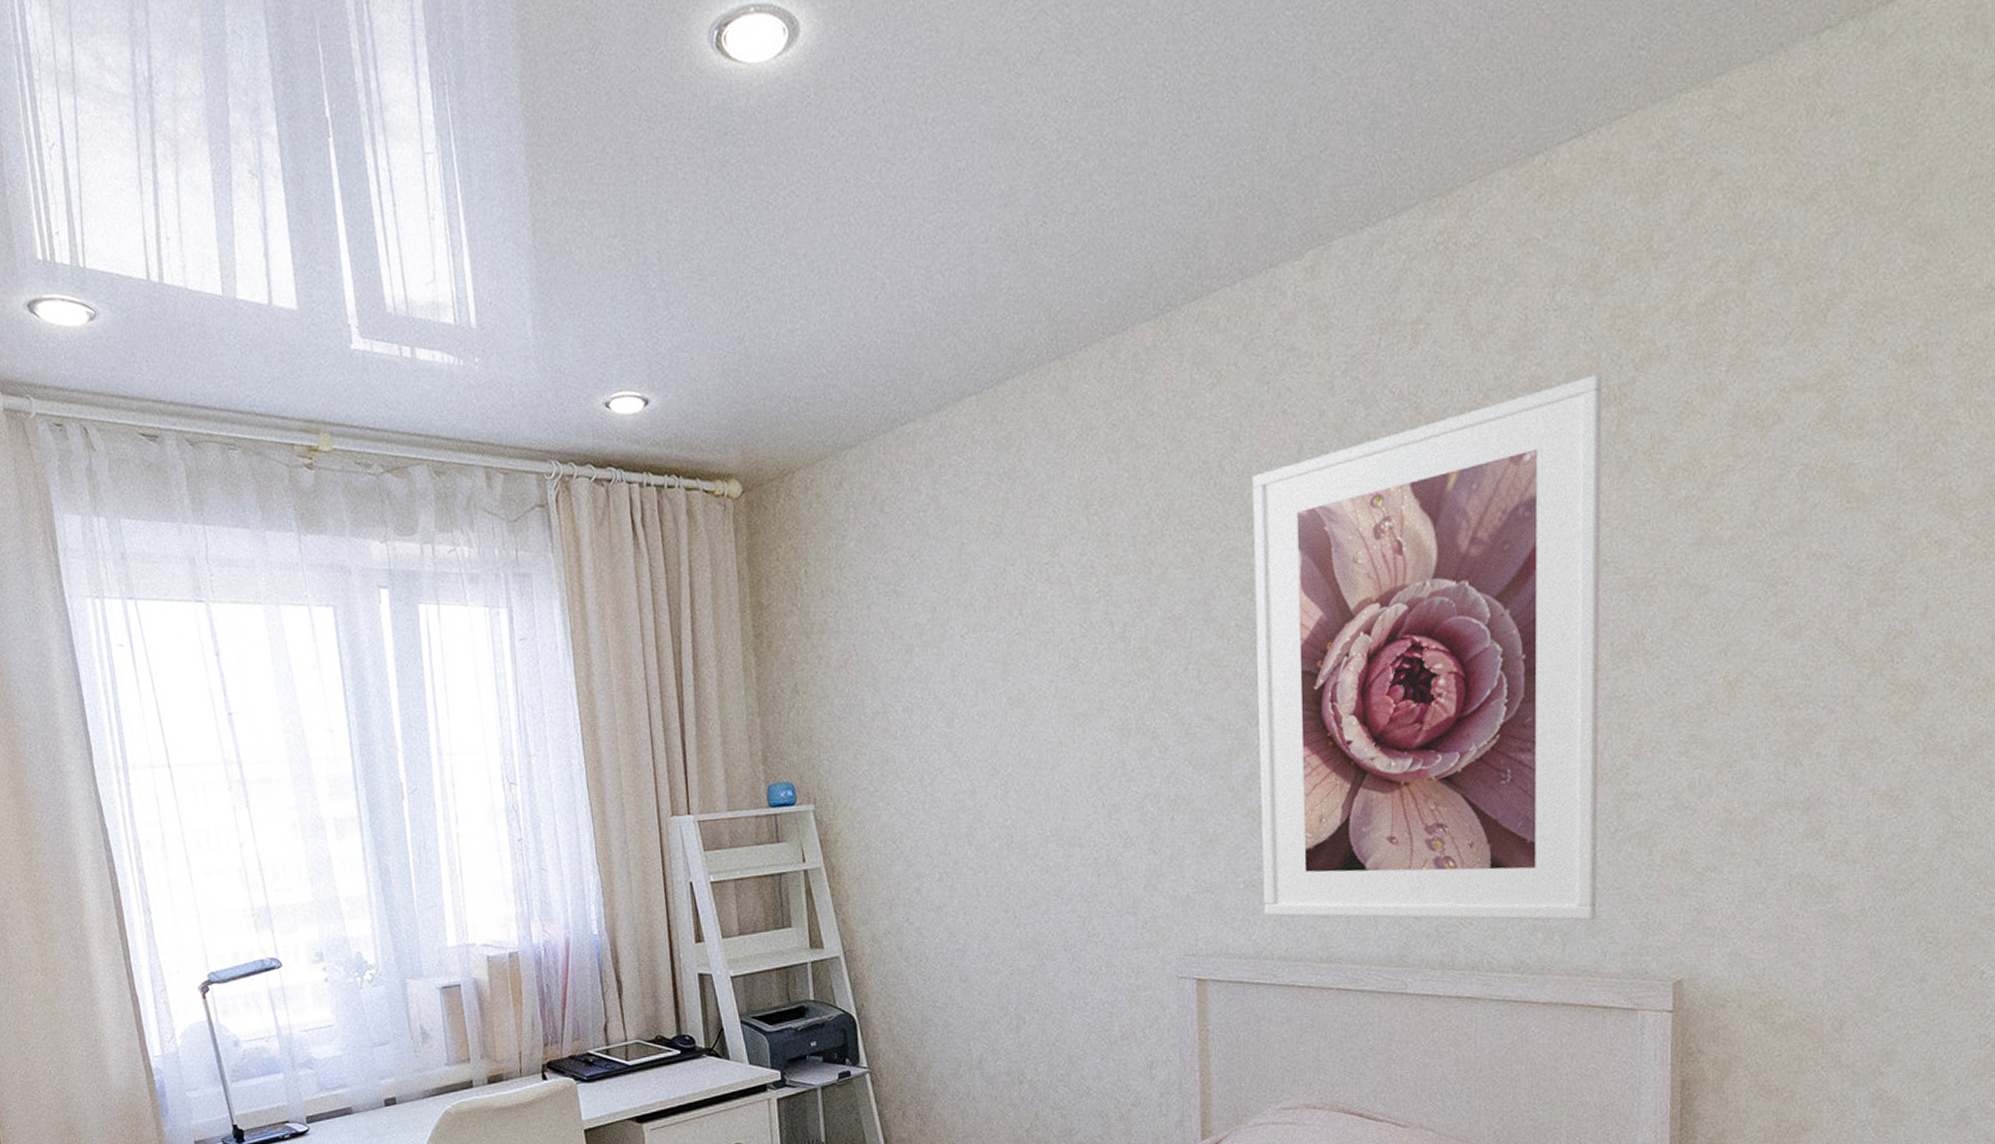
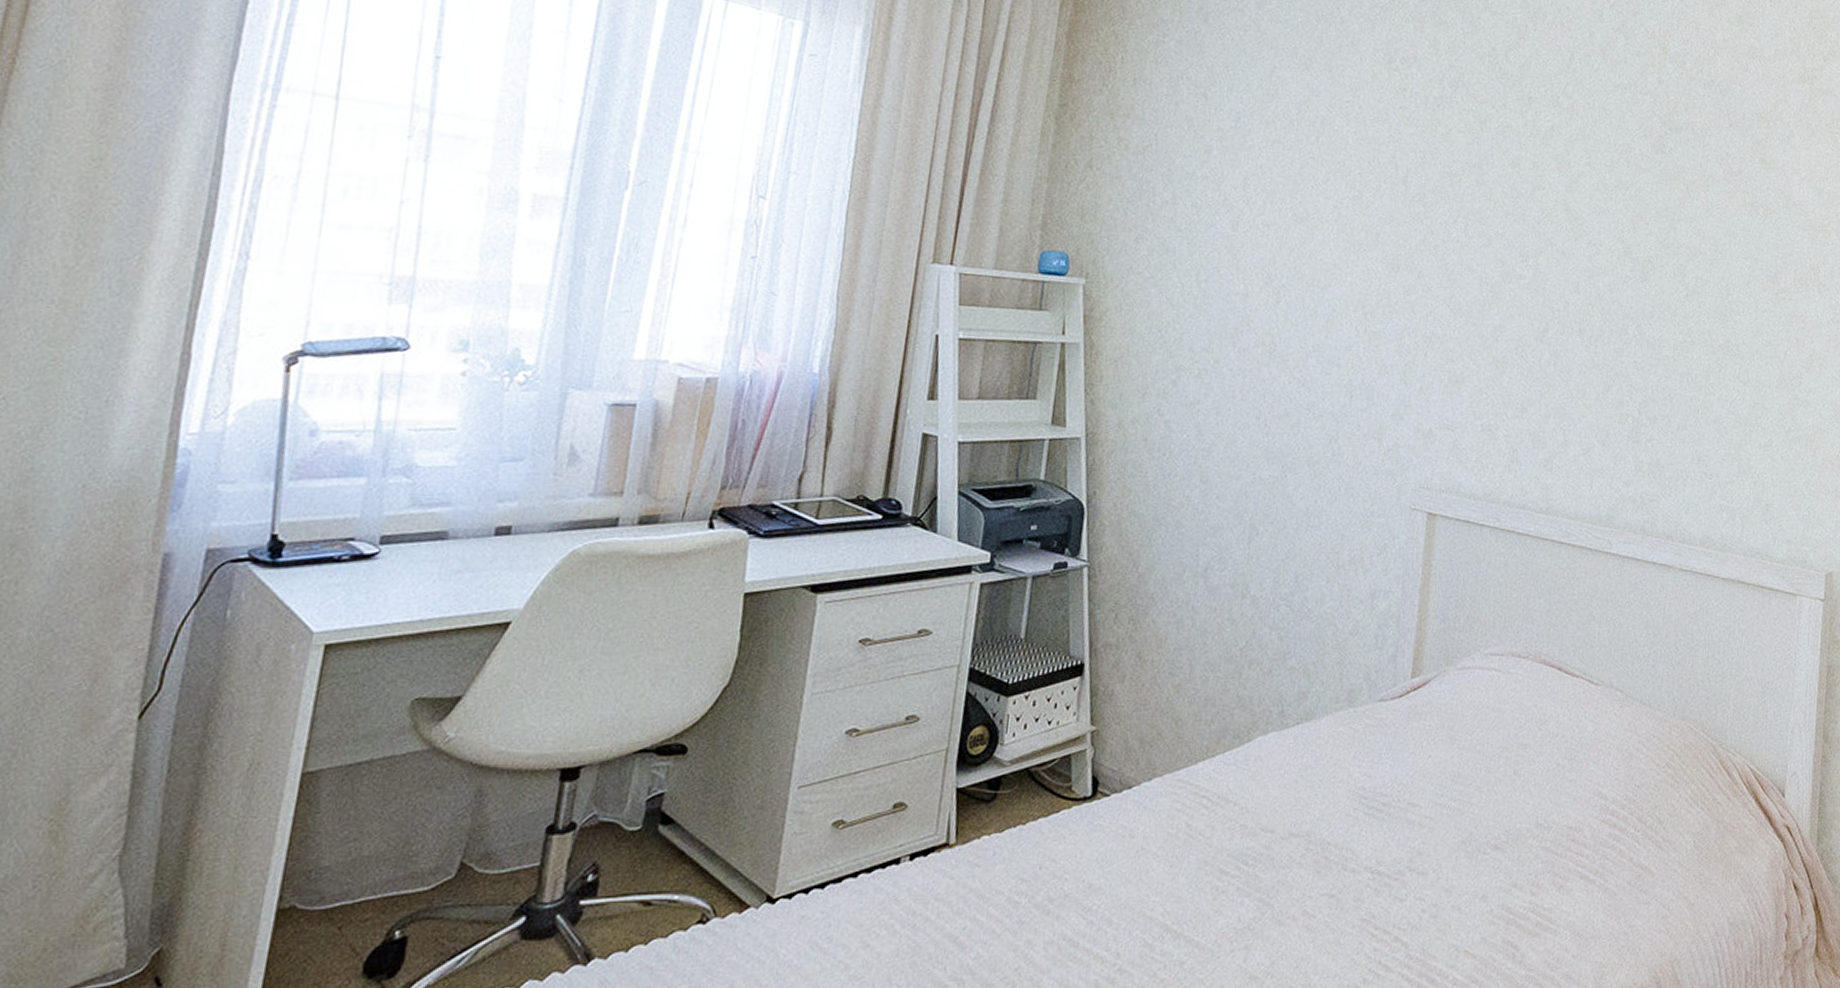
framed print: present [1252,374,1603,921] -> none [1496,56,1801,508]

